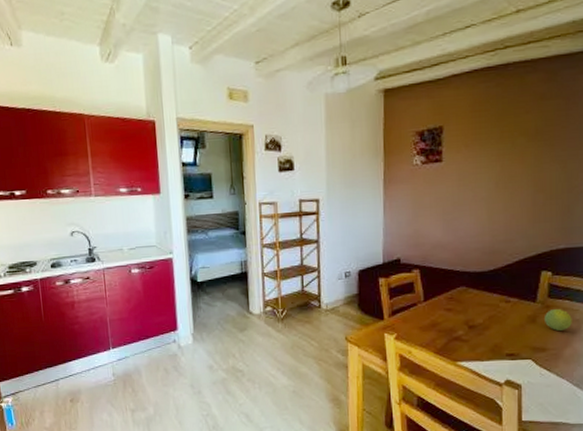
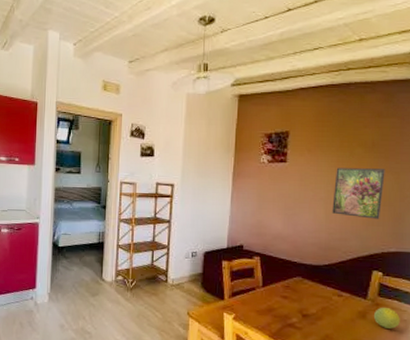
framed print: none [495,158,551,215] -> present [332,168,385,219]

